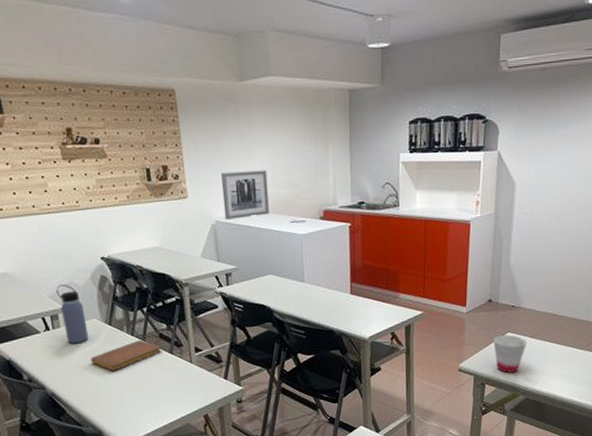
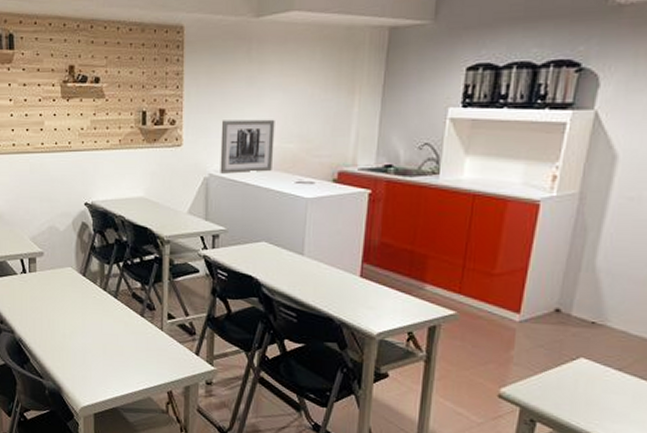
water bottle: present [56,284,89,344] -> none [37,228,62,291]
notebook: present [91,339,162,372] -> none [61,296,133,326]
cup: present [493,335,527,373] -> none [555,359,611,414]

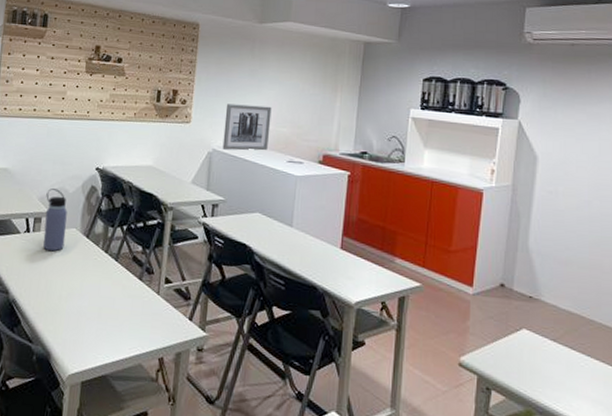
water bottle: none [37,228,62,291] -> present [43,188,68,252]

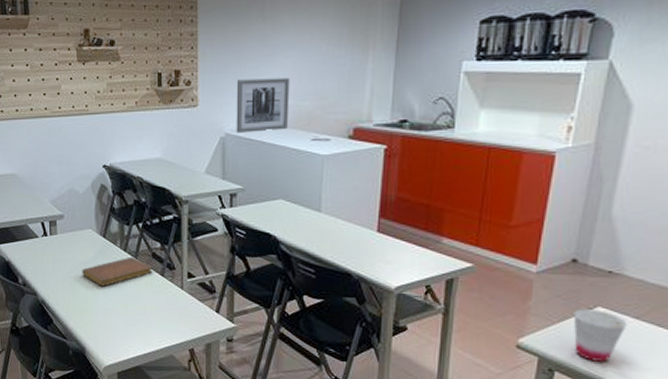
water bottle: present [43,188,68,252] -> none [57,191,83,253]
notebook: none [59,258,132,288] -> present [82,256,153,287]
cup: none [504,330,548,382] -> present [573,309,628,362]

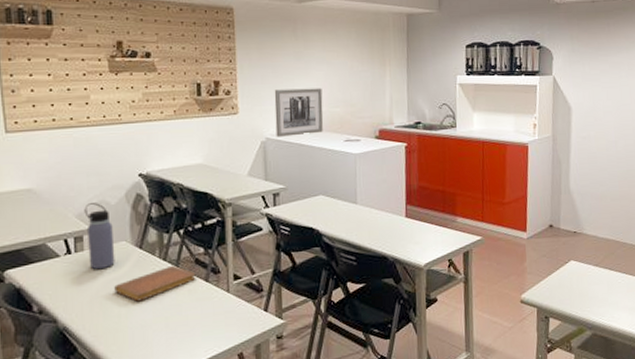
water bottle: none [57,191,83,253] -> present [84,203,115,270]
cup: present [573,309,628,362] -> none [556,263,592,305]

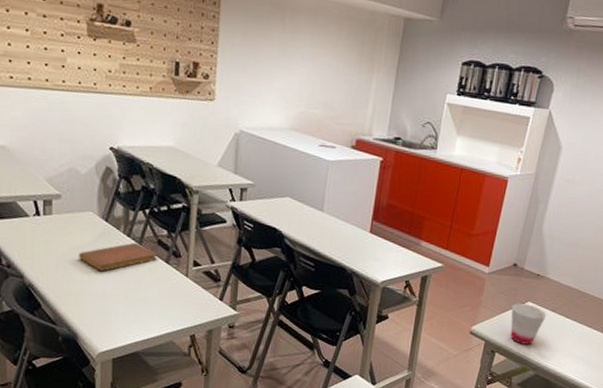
water bottle: present [84,203,115,270] -> none [54,169,82,236]
wall art: present [274,88,324,137] -> none [250,80,304,134]
cup: none [556,263,592,305] -> present [510,303,547,345]

